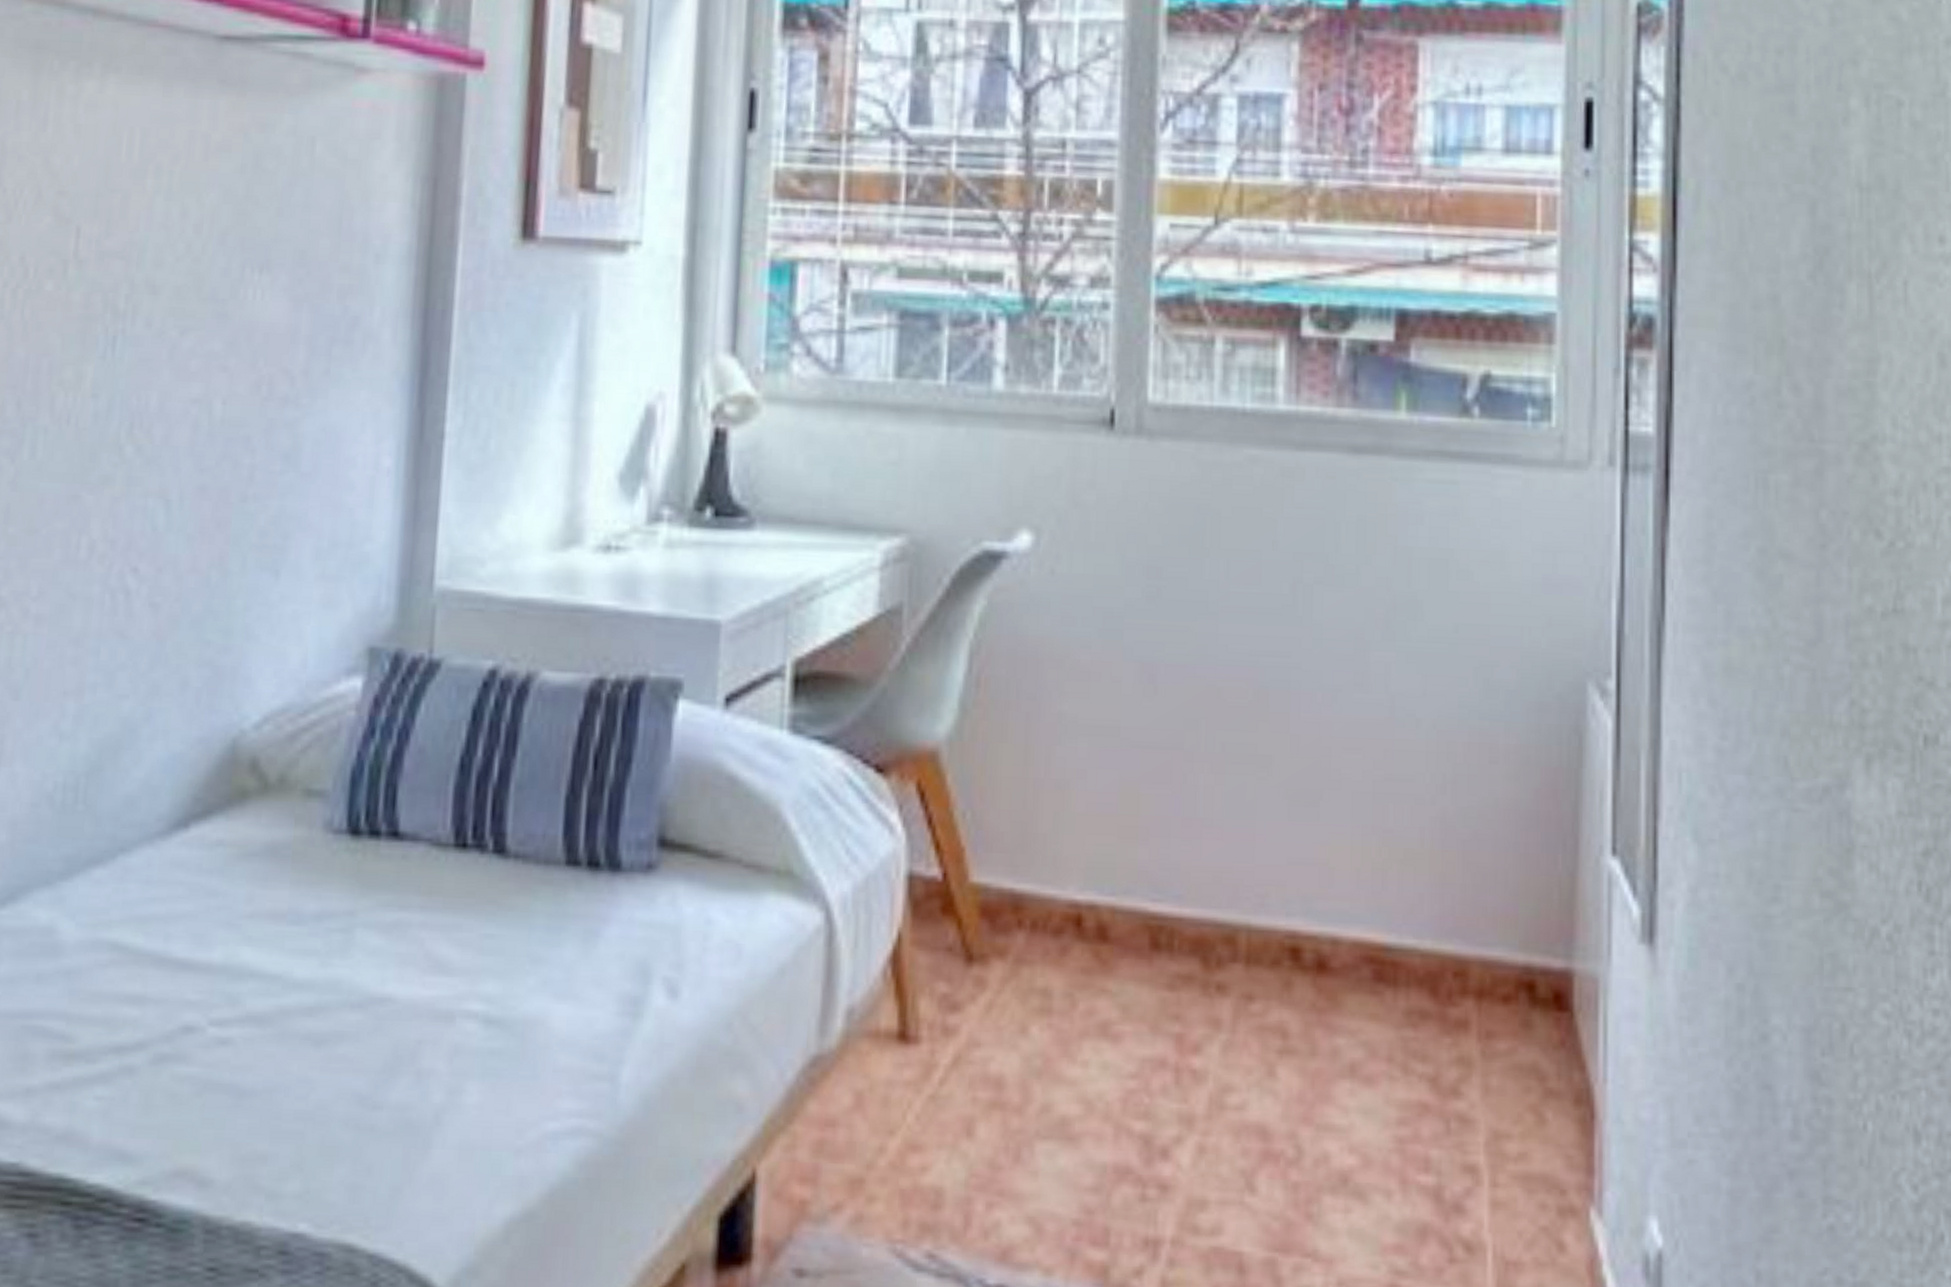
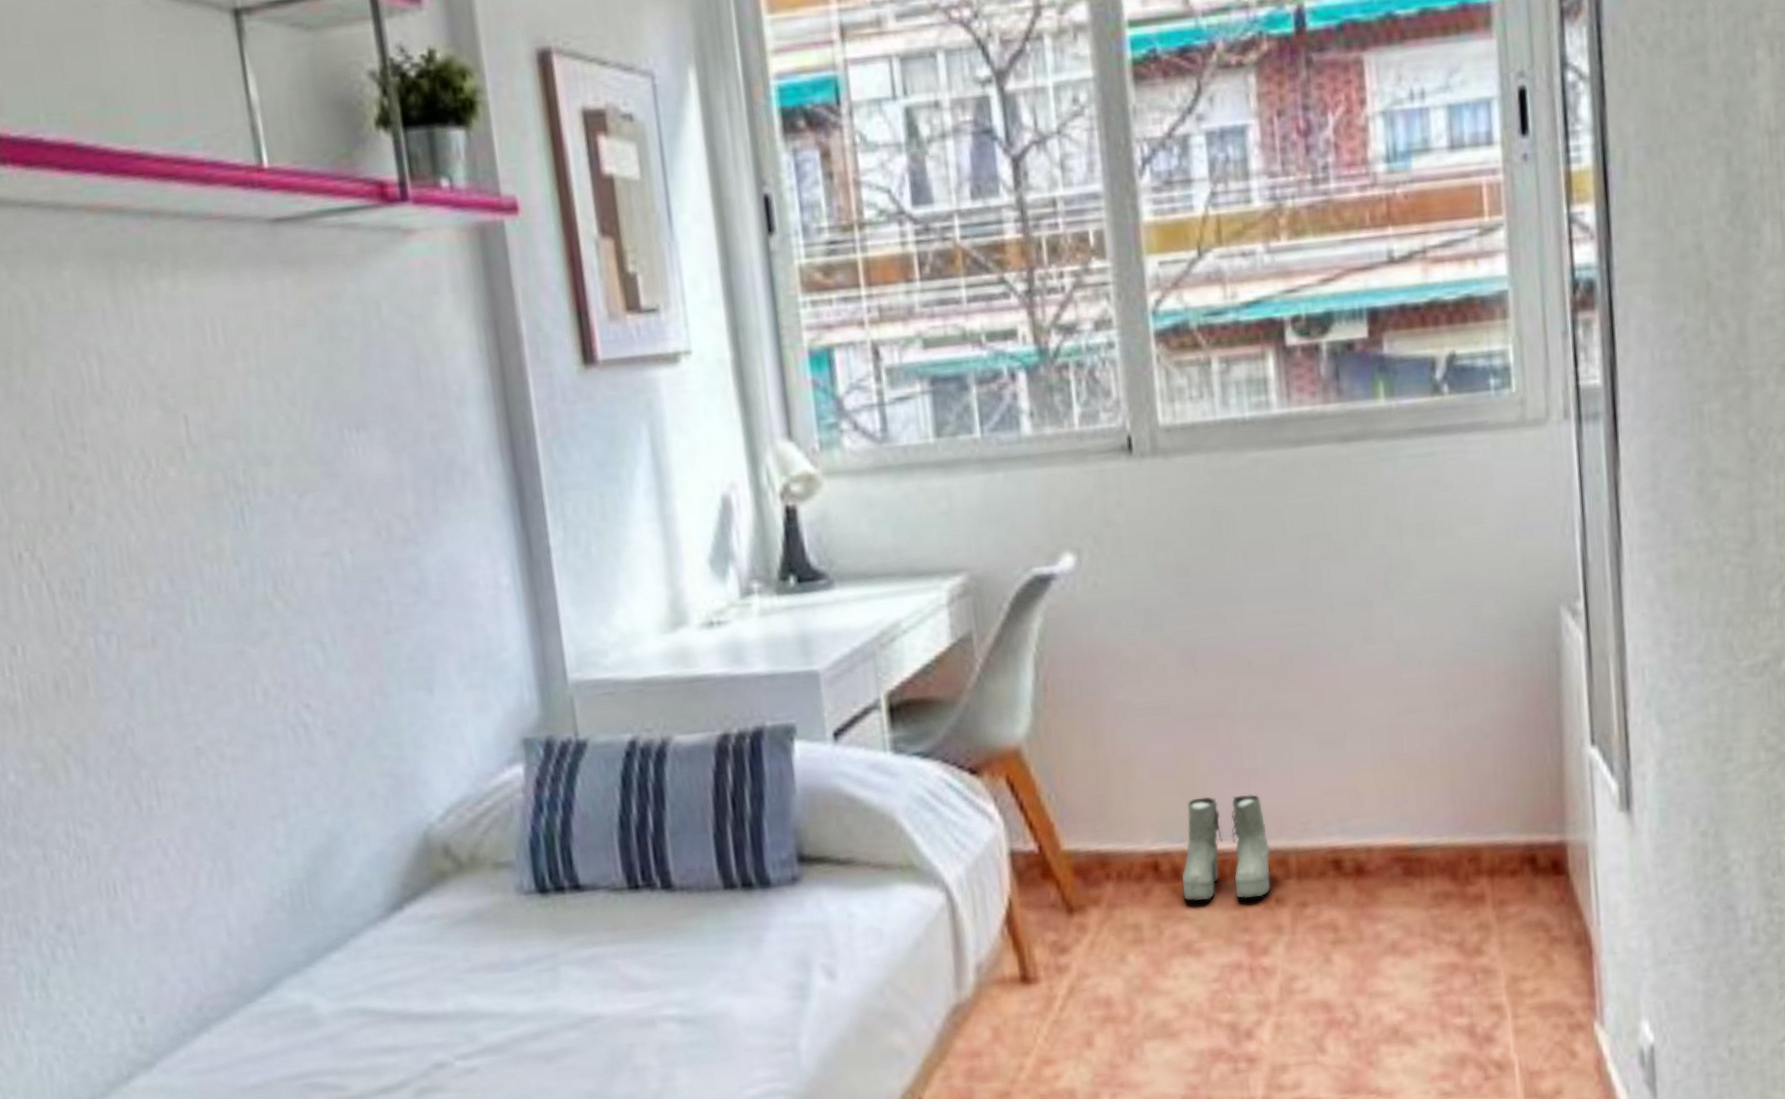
boots: none [1106,844,1217,980] -> present [1181,794,1271,902]

